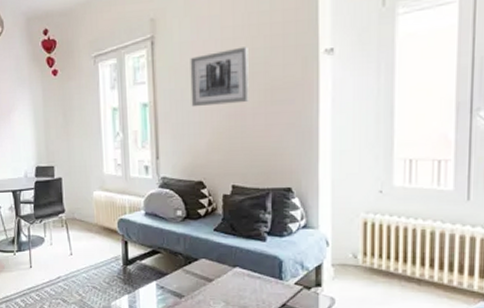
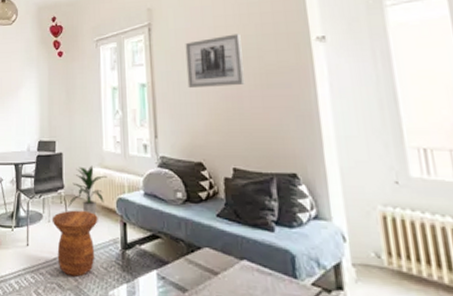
side table: none [54,232,100,292] -> present [52,210,98,277]
indoor plant: none [69,189,108,236] -> present [68,165,107,215]

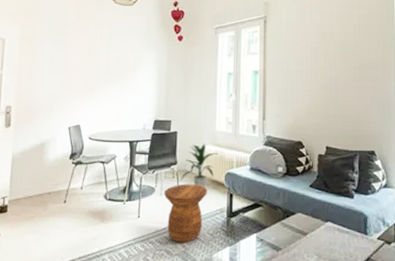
wall art: present [185,34,245,89] -> none [294,32,341,77]

